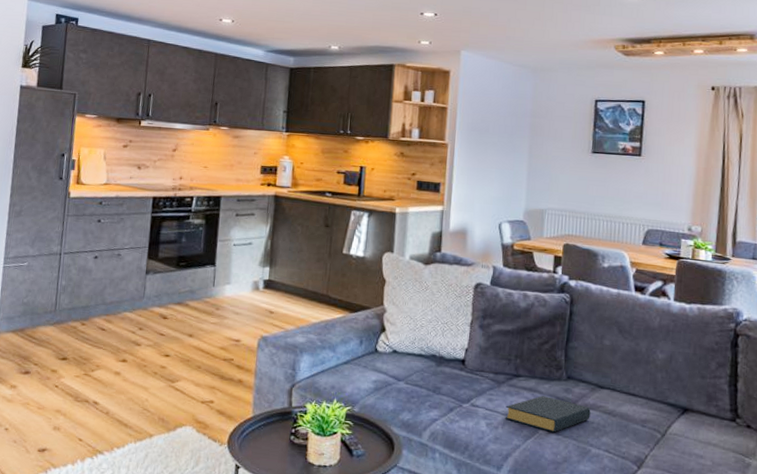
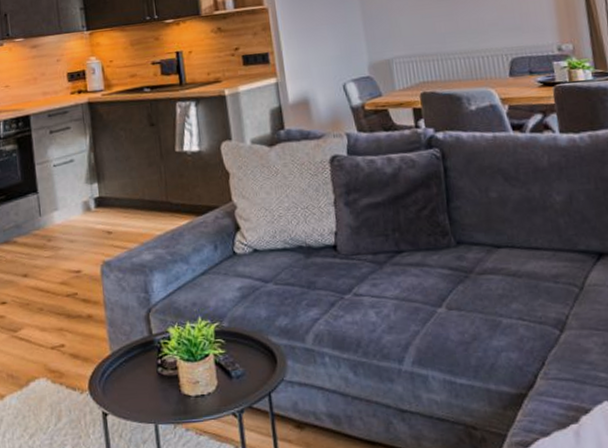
hardback book: present [505,396,591,433] -> none [393,269,493,309]

